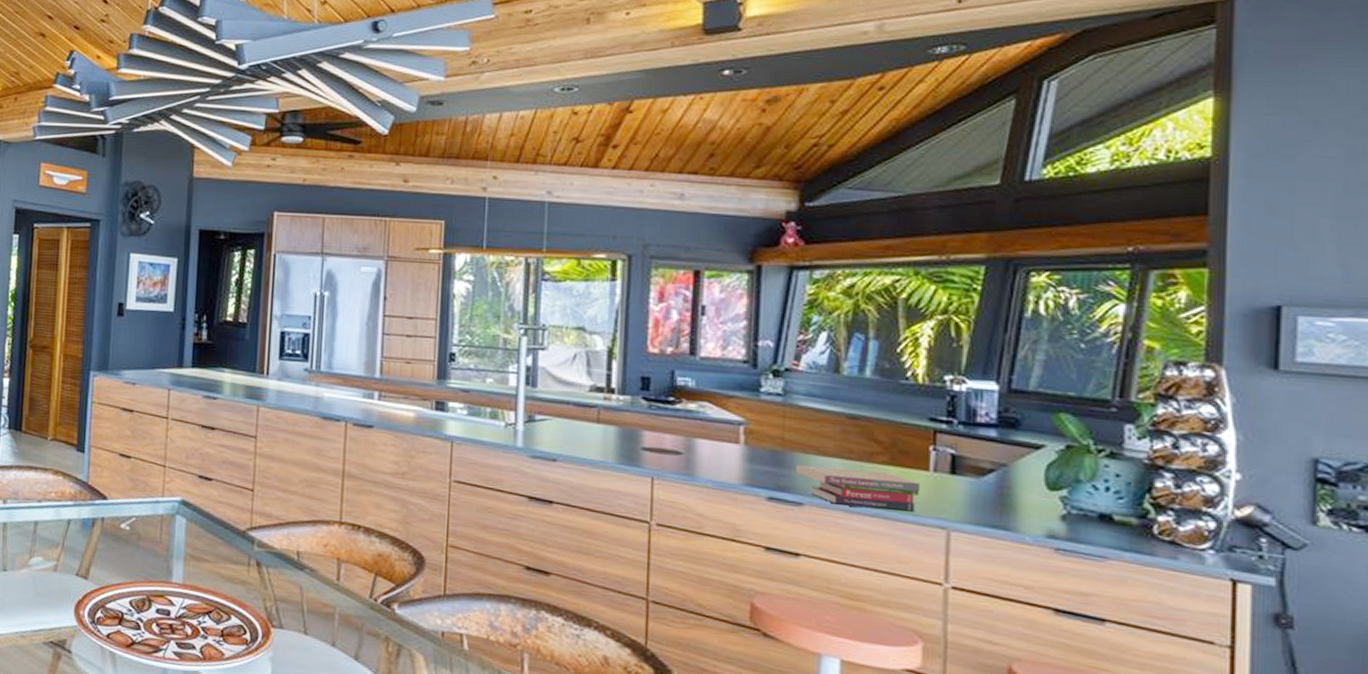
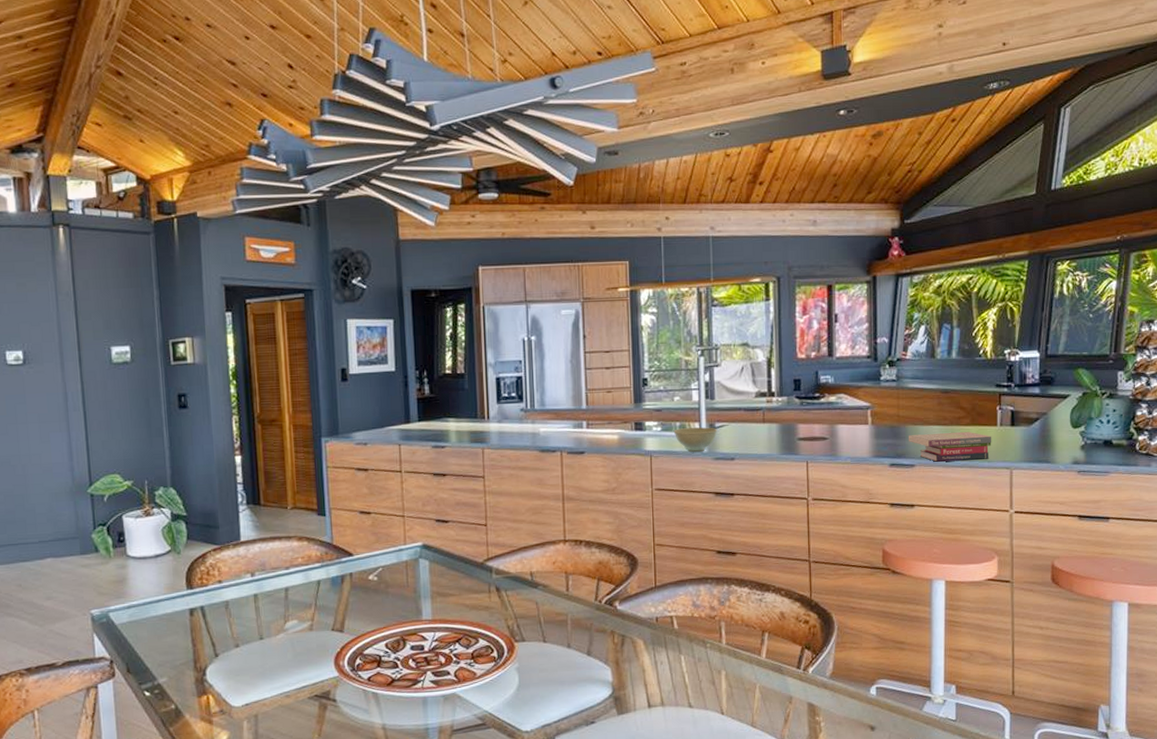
bowl: none [482,415,537,447] -> present [673,427,717,453]

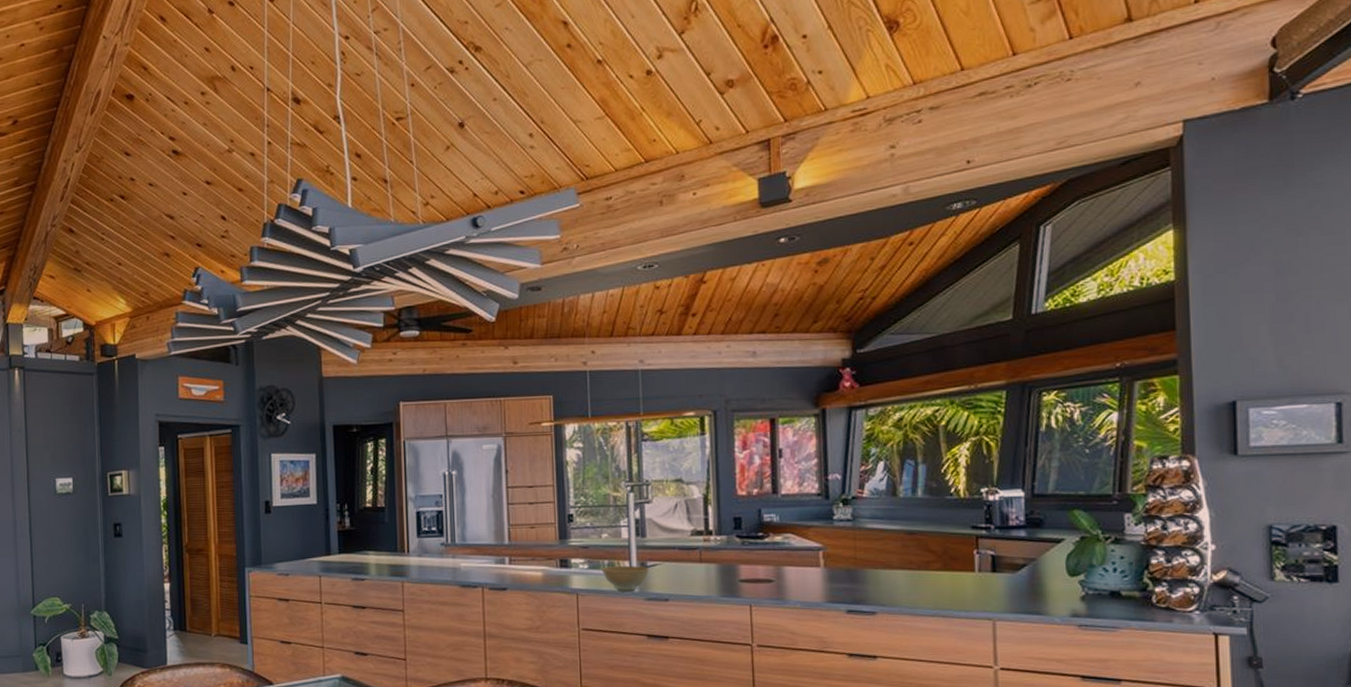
books: present [909,431,992,463] -> none [868,577,969,611]

